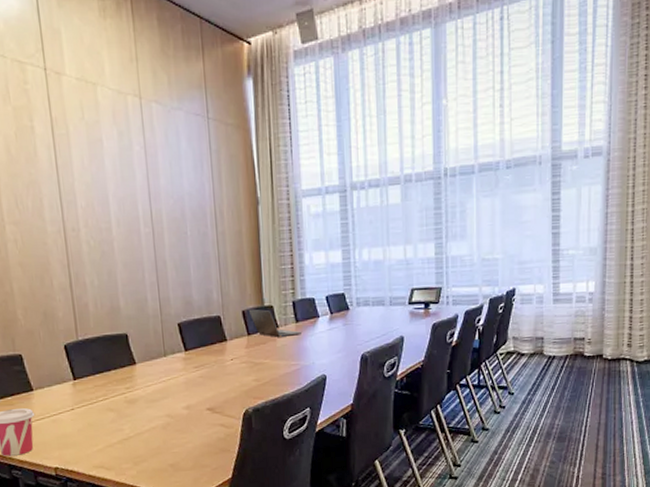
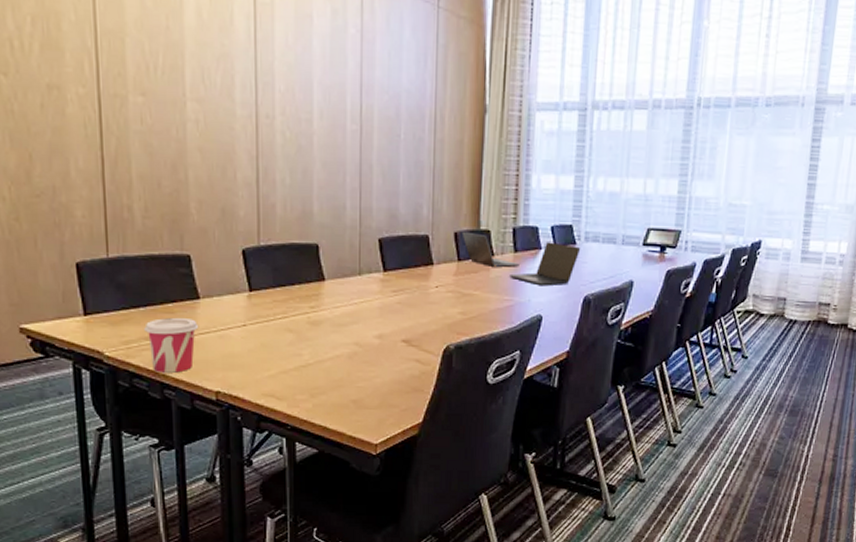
laptop: none [294,310,354,350] -> present [509,242,581,286]

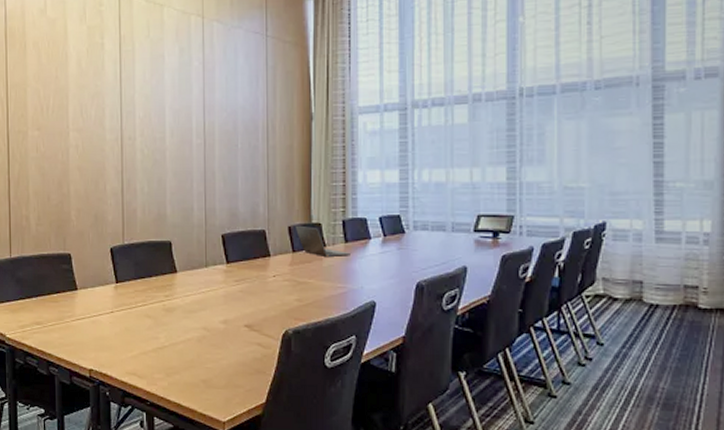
cup: present [144,317,199,373] -> none [36,305,77,353]
laptop: present [509,242,581,286] -> none [342,232,410,274]

